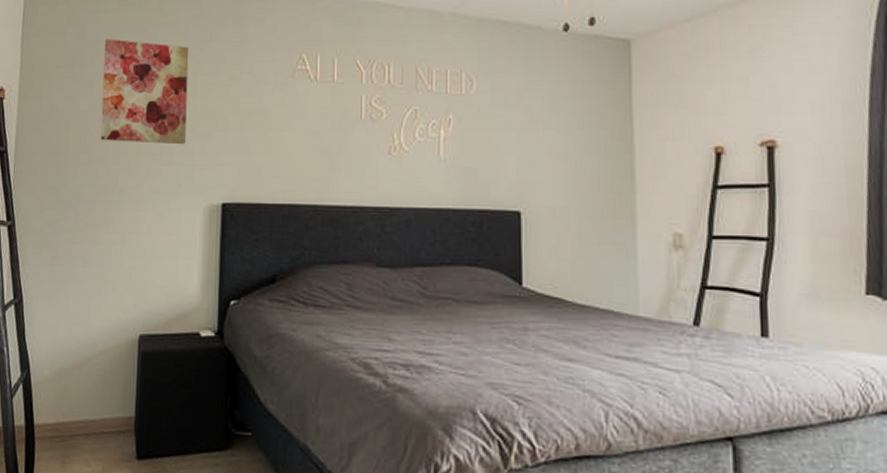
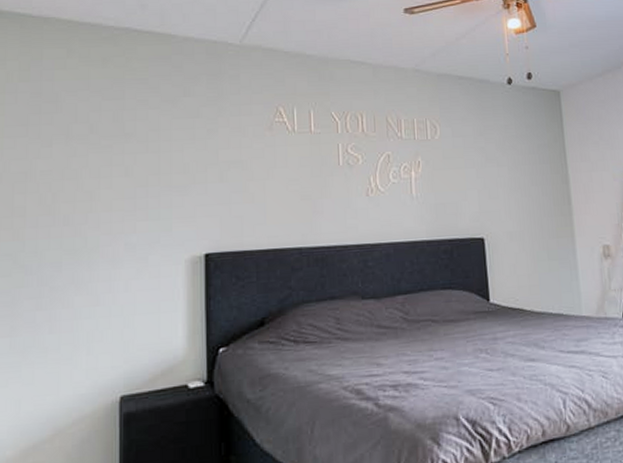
wall art: present [100,39,189,145] -> none [64,95,162,200]

